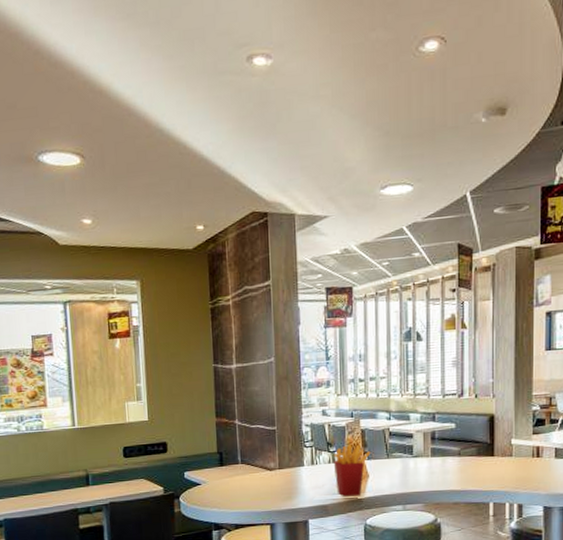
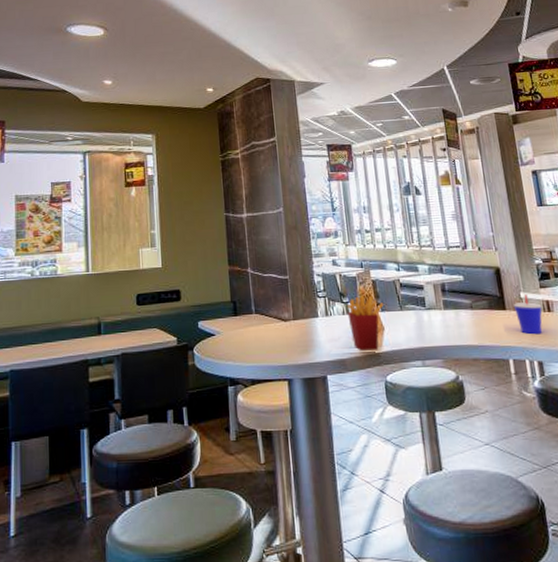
beverage cup: none [502,441,531,479] -> present [513,294,543,335]

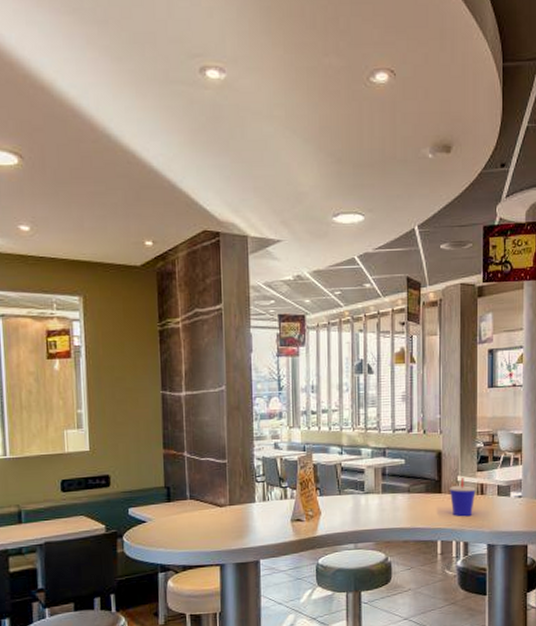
french fries: present [346,294,384,351] -> none [285,479,323,535]

